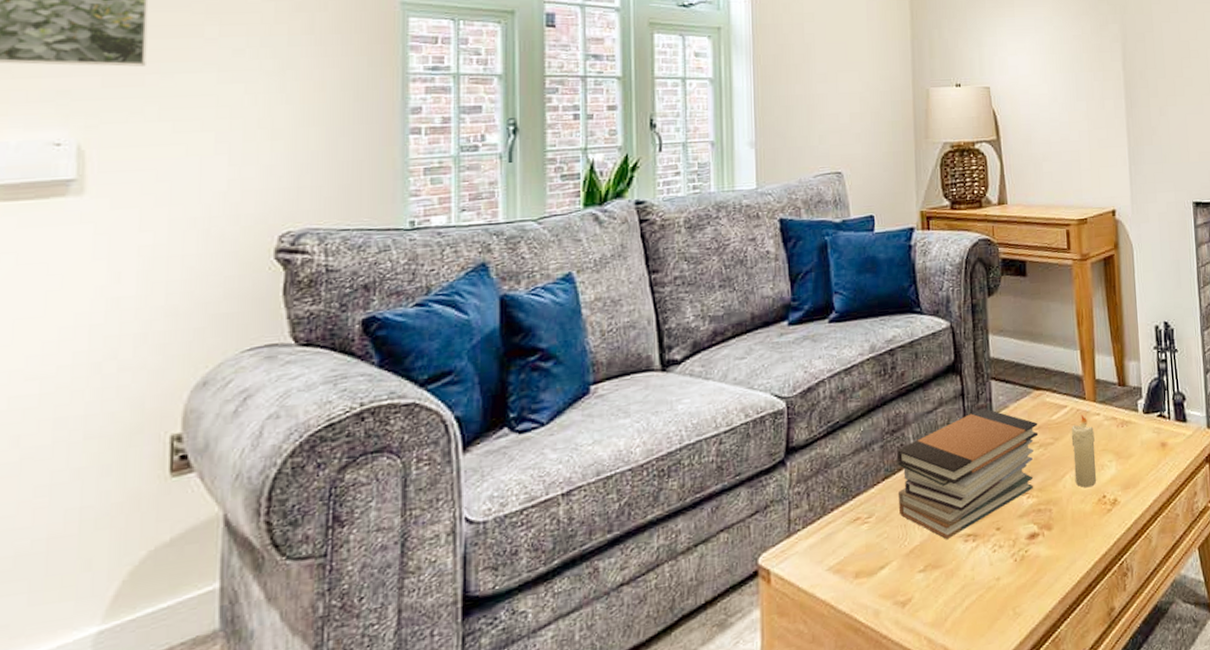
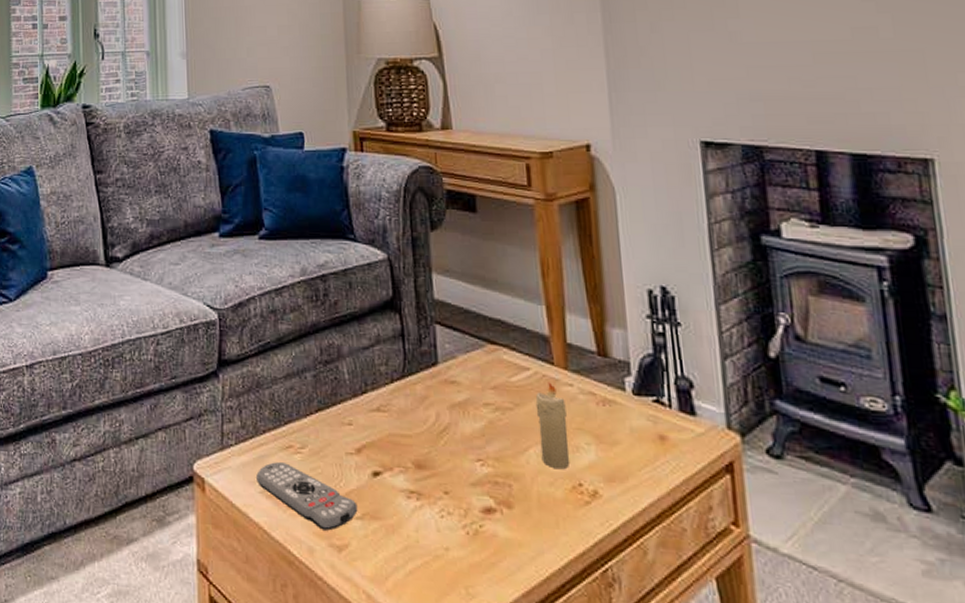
remote control: none [824,535,921,591] -> present [256,462,358,531]
book stack: present [896,408,1039,540] -> none [330,354,494,491]

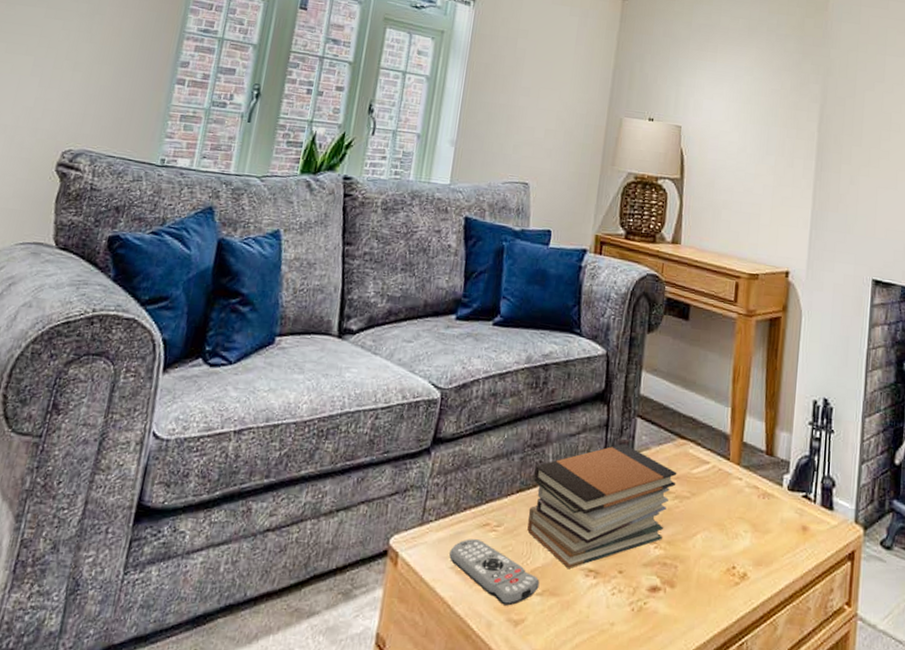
book stack: none [330,354,494,491] -> present [527,443,677,570]
candle: present [535,382,571,470] -> none [706,475,734,554]

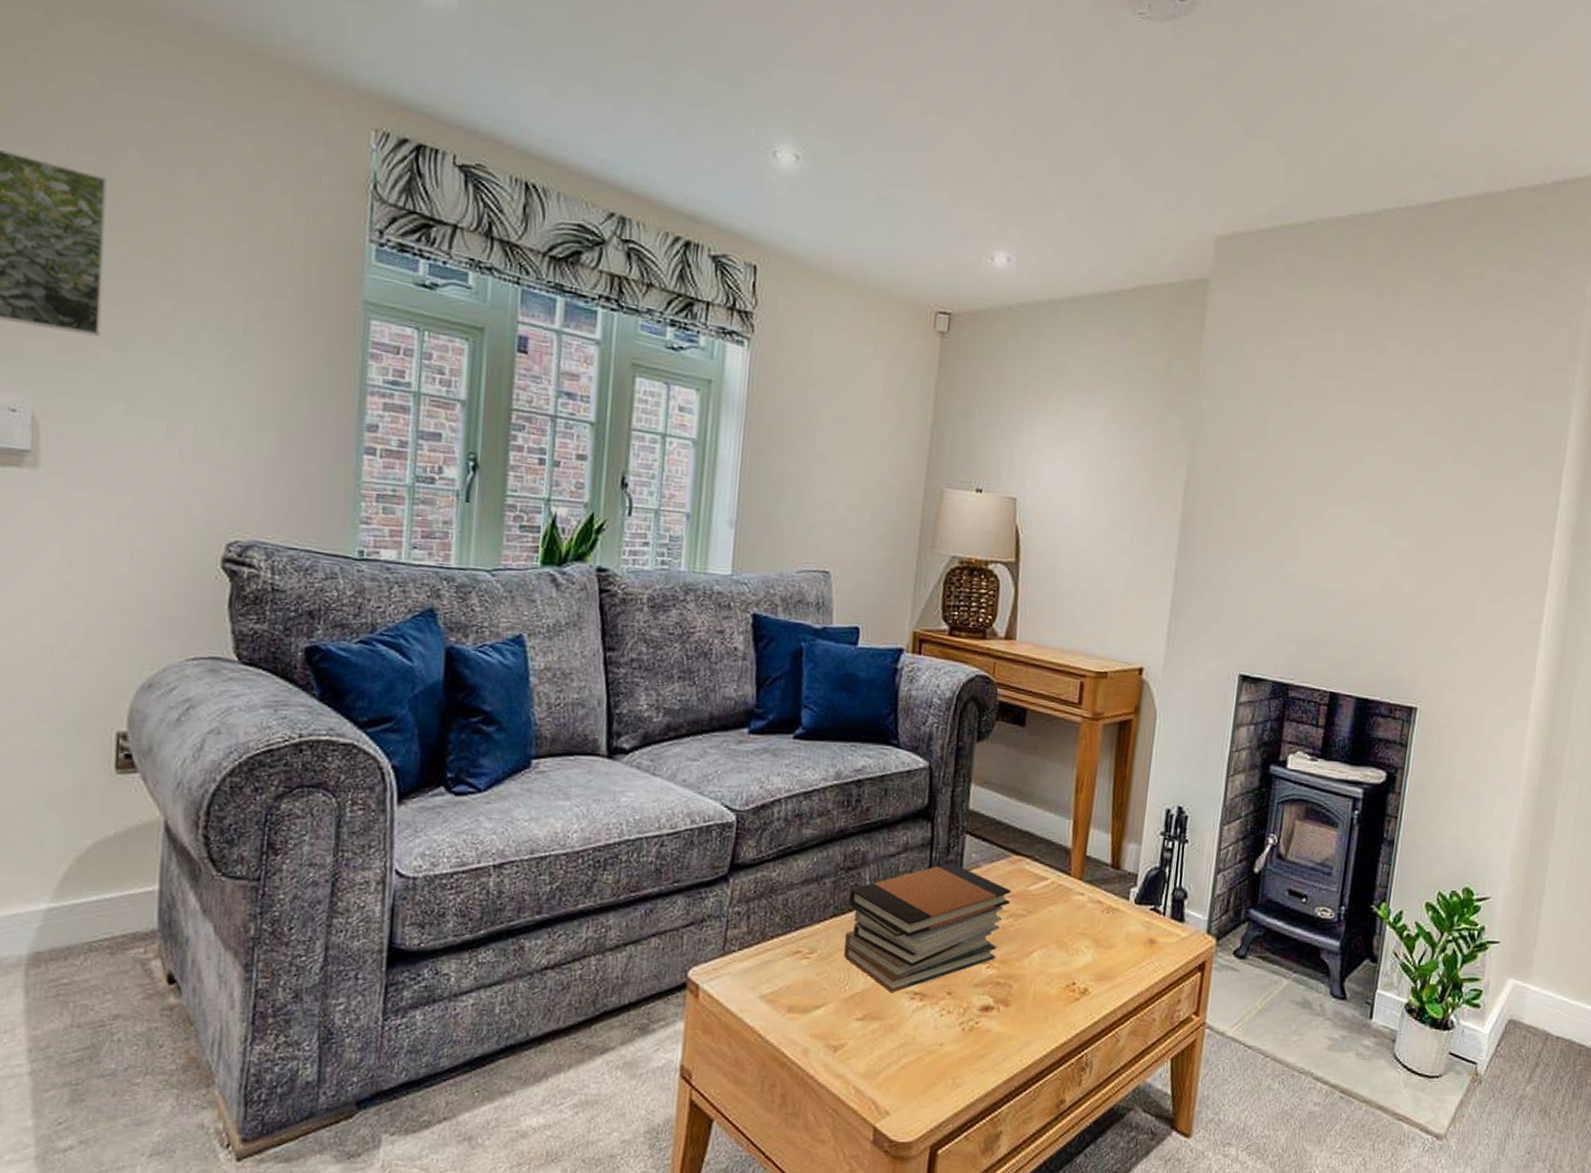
remote control: present [449,539,540,606] -> none [757,967,860,1032]

